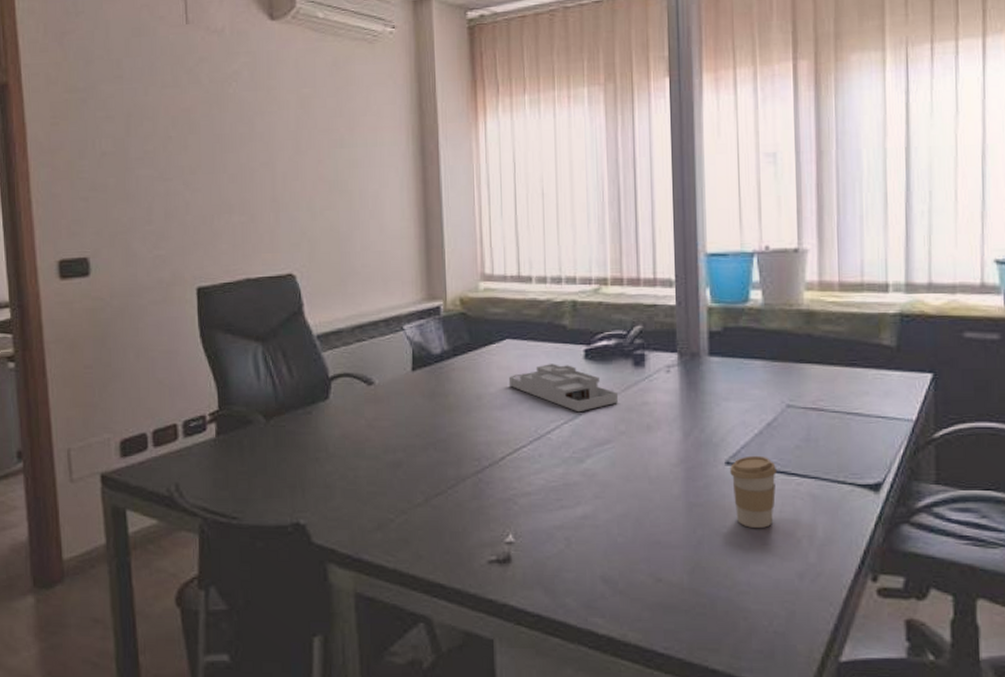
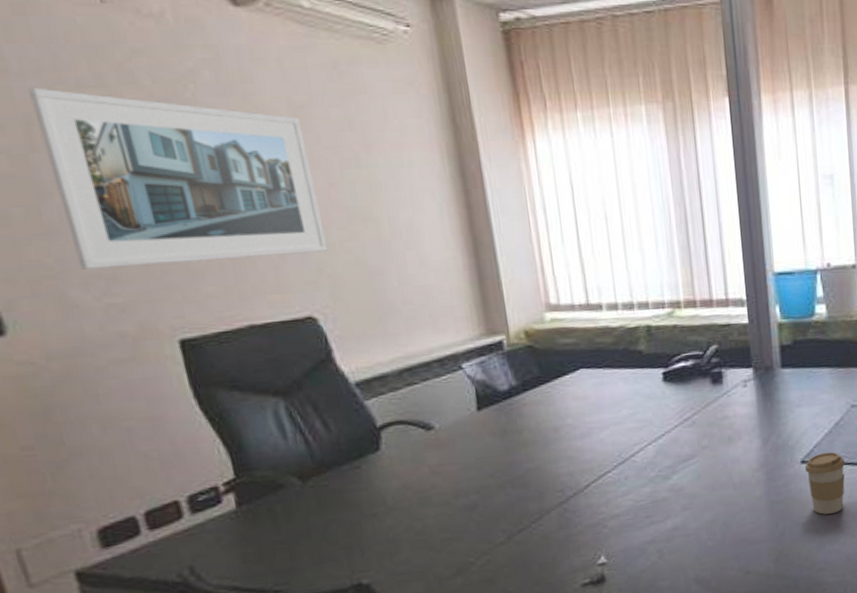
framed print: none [133,88,311,227] -> present [28,87,328,270]
desk organizer: present [508,364,618,413] -> none [586,388,699,433]

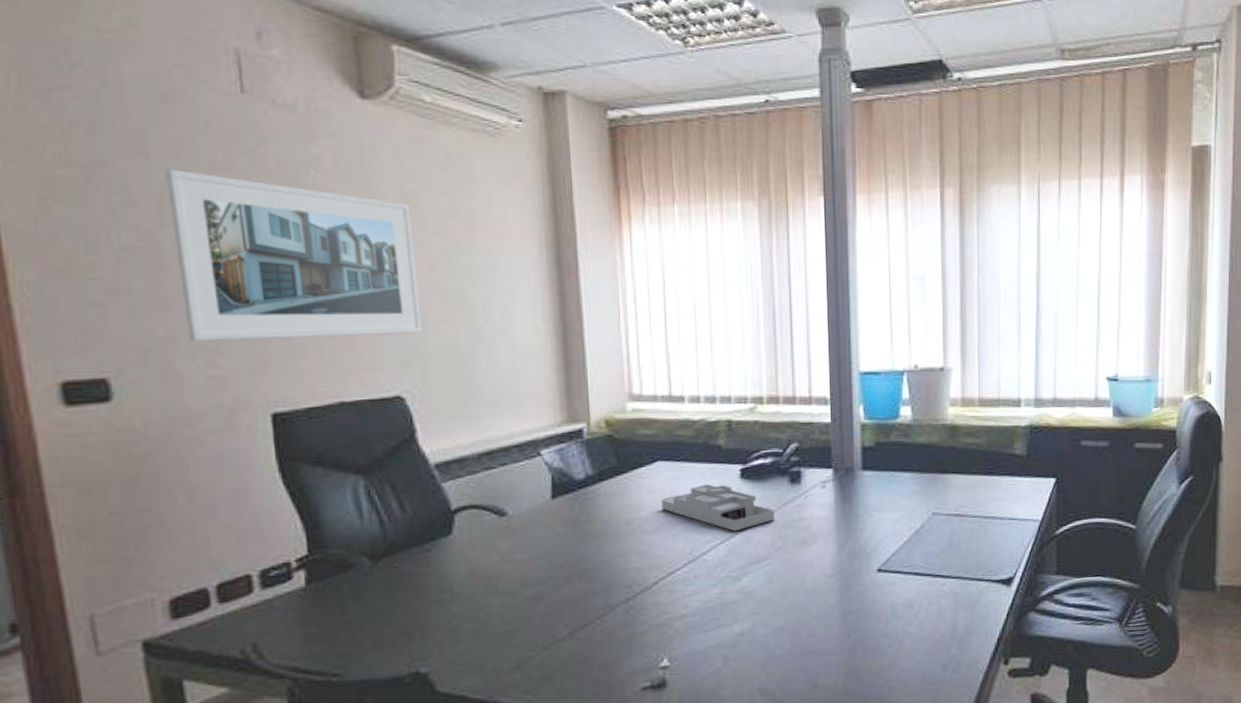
desk organizer: none [586,388,699,433] -> present [660,484,774,532]
coffee cup: present [805,451,846,515] -> none [882,561,924,628]

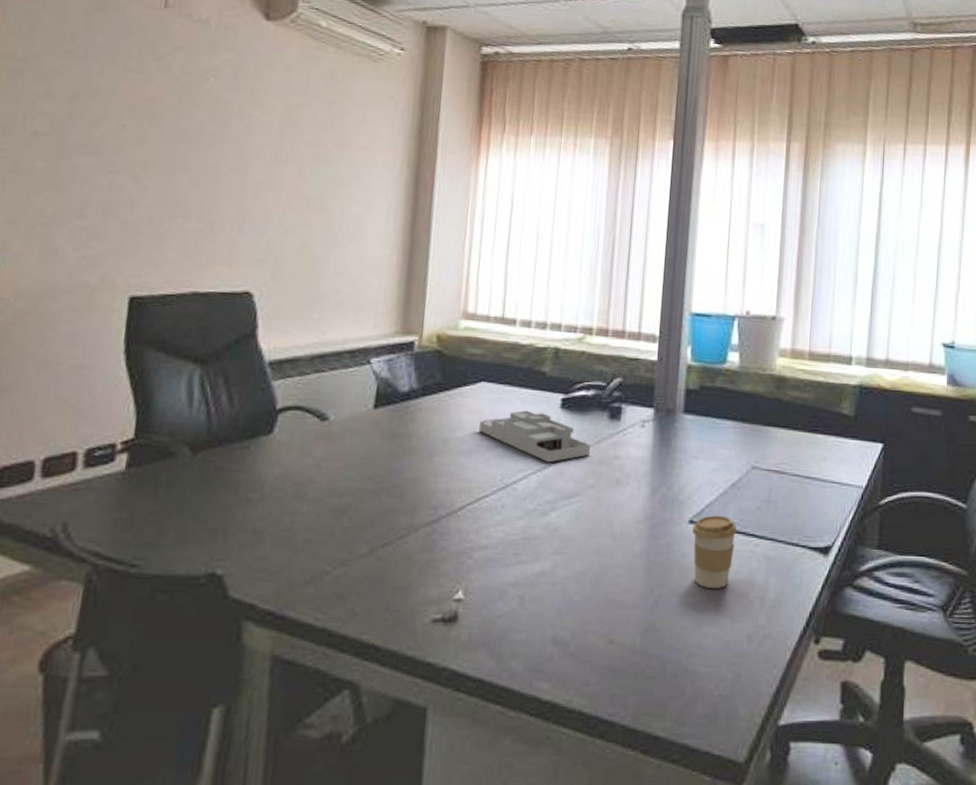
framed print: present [165,169,423,341] -> none [72,67,291,235]
coffee cup: none [882,561,924,628] -> present [692,515,738,588]

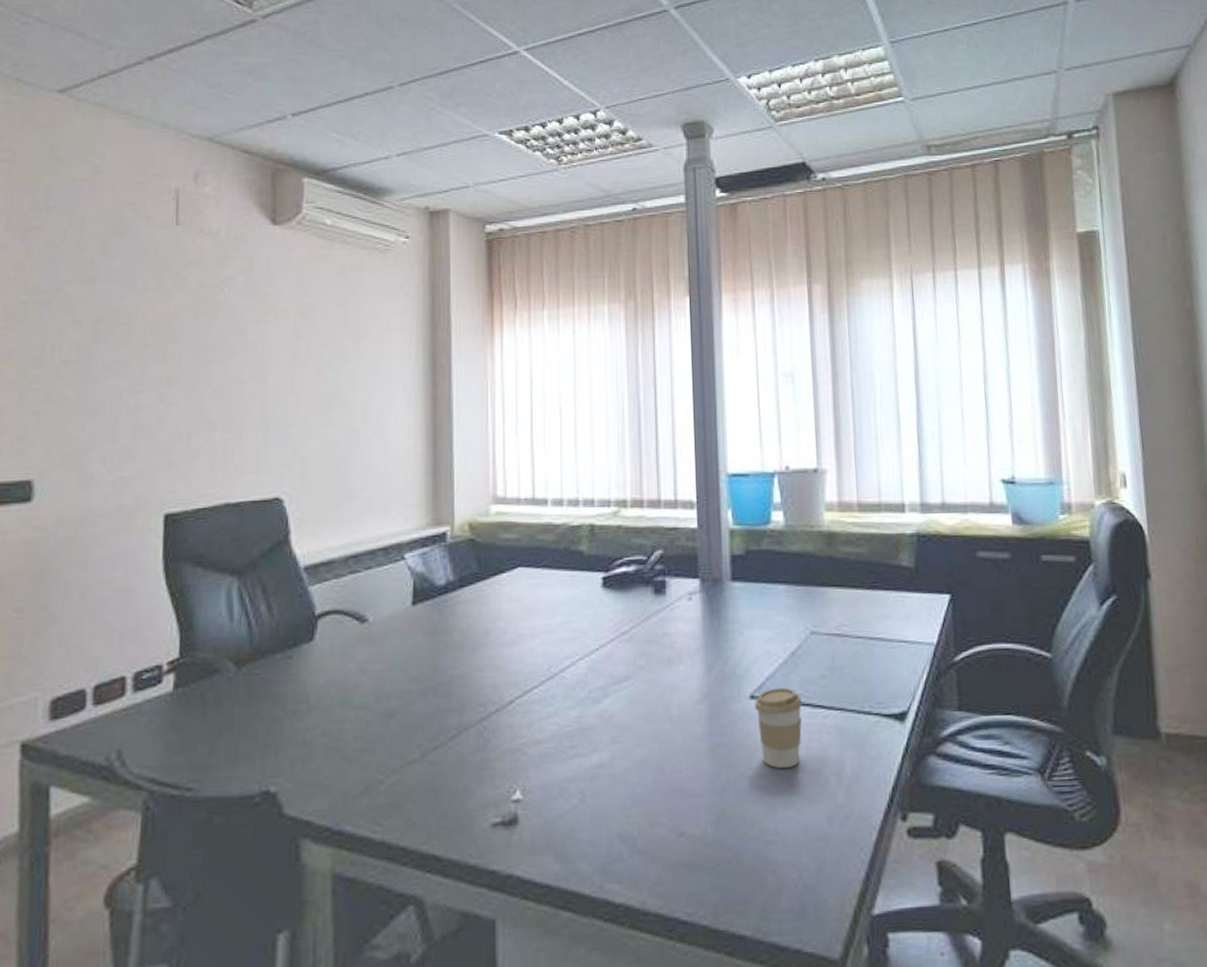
desk organizer: present [478,410,590,463] -> none [520,593,637,647]

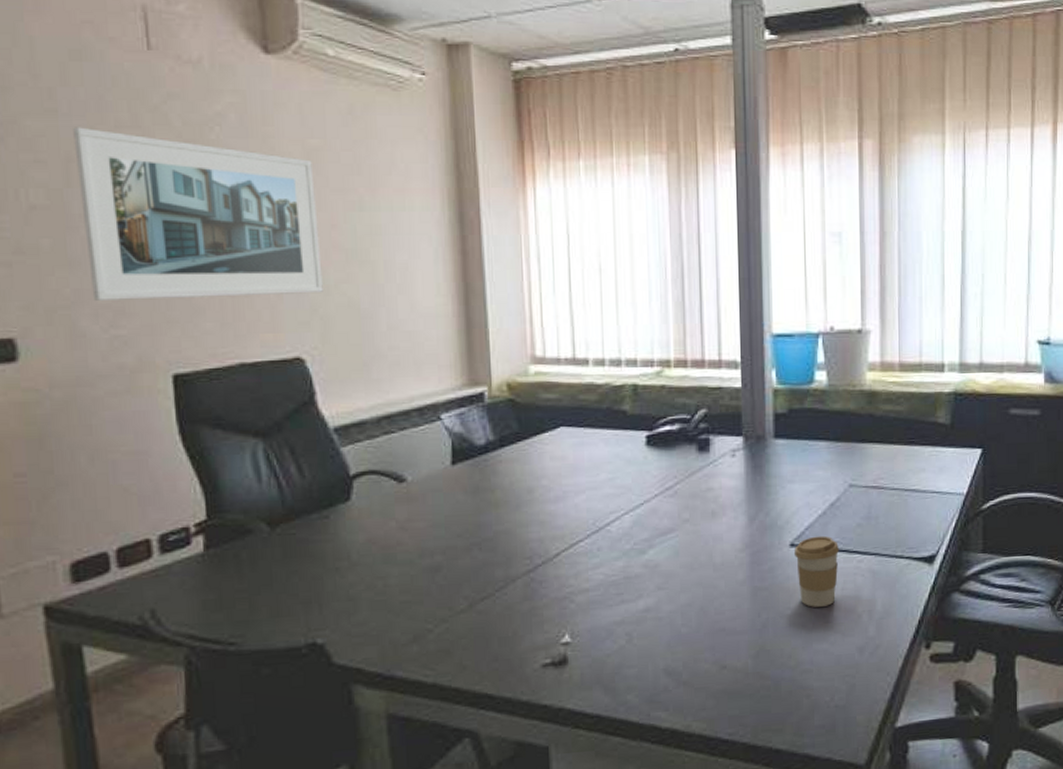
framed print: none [104,292,306,445] -> present [73,127,323,301]

